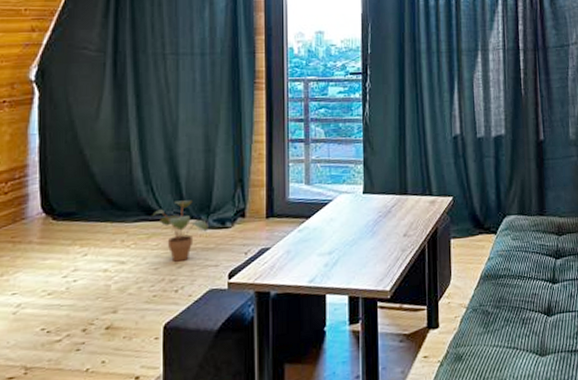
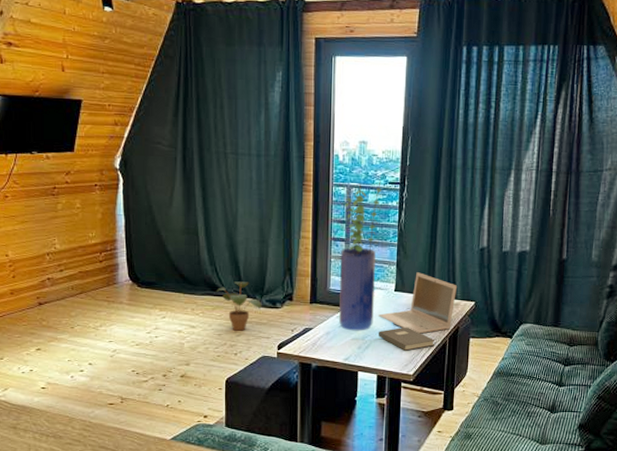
vase: none [300,72,343,246] -> present [339,180,382,331]
laptop: none [346,169,433,241] -> present [378,272,458,334]
book: none [346,233,412,263] -> present [378,327,434,351]

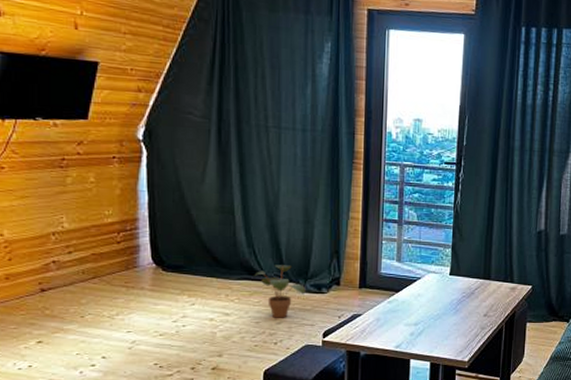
vase: present [339,180,382,331] -> none [390,160,438,317]
laptop: present [378,272,458,334] -> none [432,255,515,319]
book: present [378,327,434,351] -> none [431,312,491,337]

